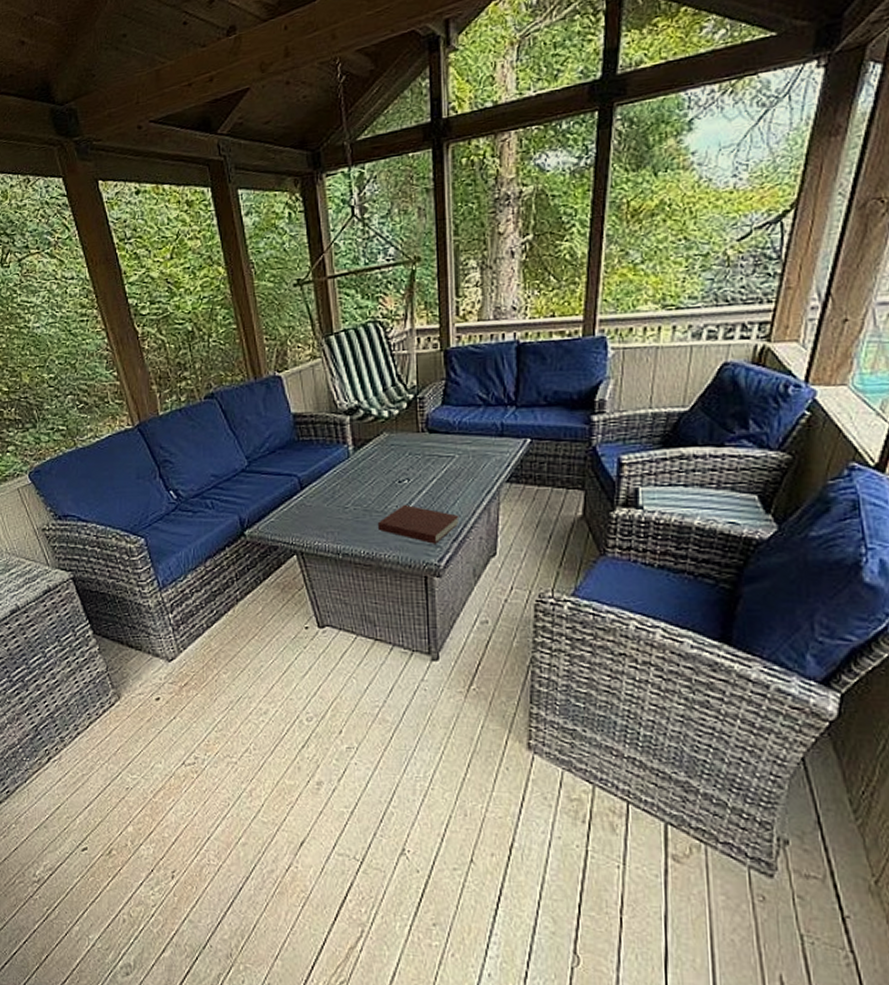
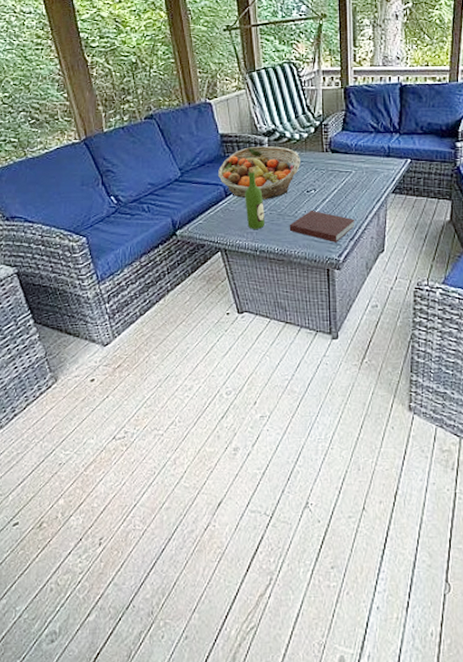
fruit basket: none [291,427,390,492] -> present [218,146,300,200]
wine bottle: none [323,453,348,528] -> present [245,167,264,229]

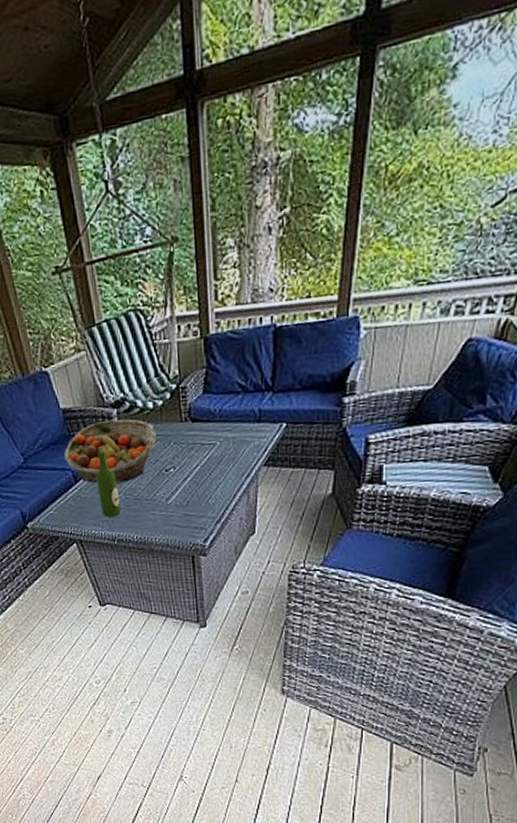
notebook: present [289,210,355,243] -> none [147,491,222,527]

